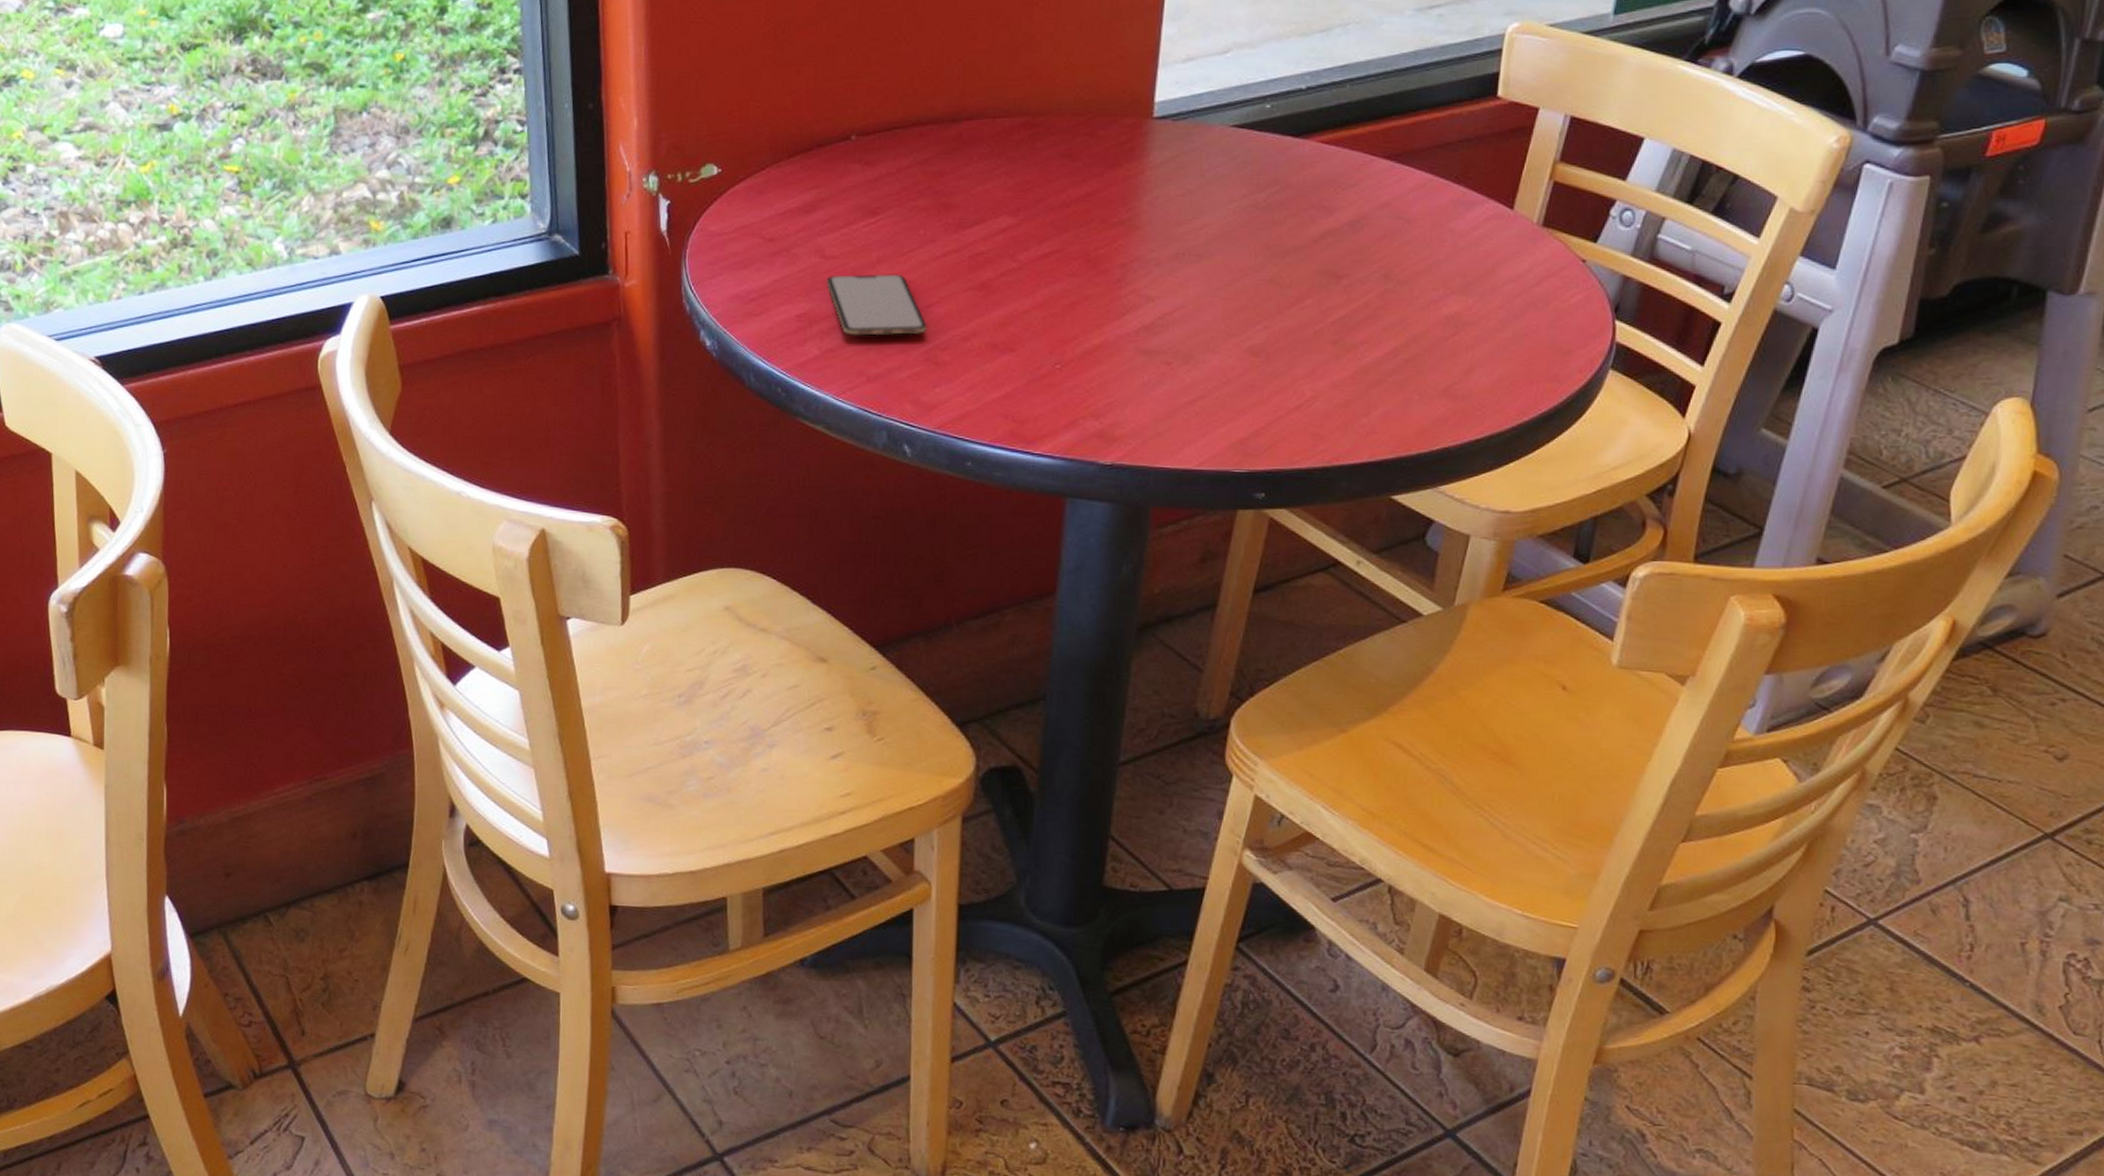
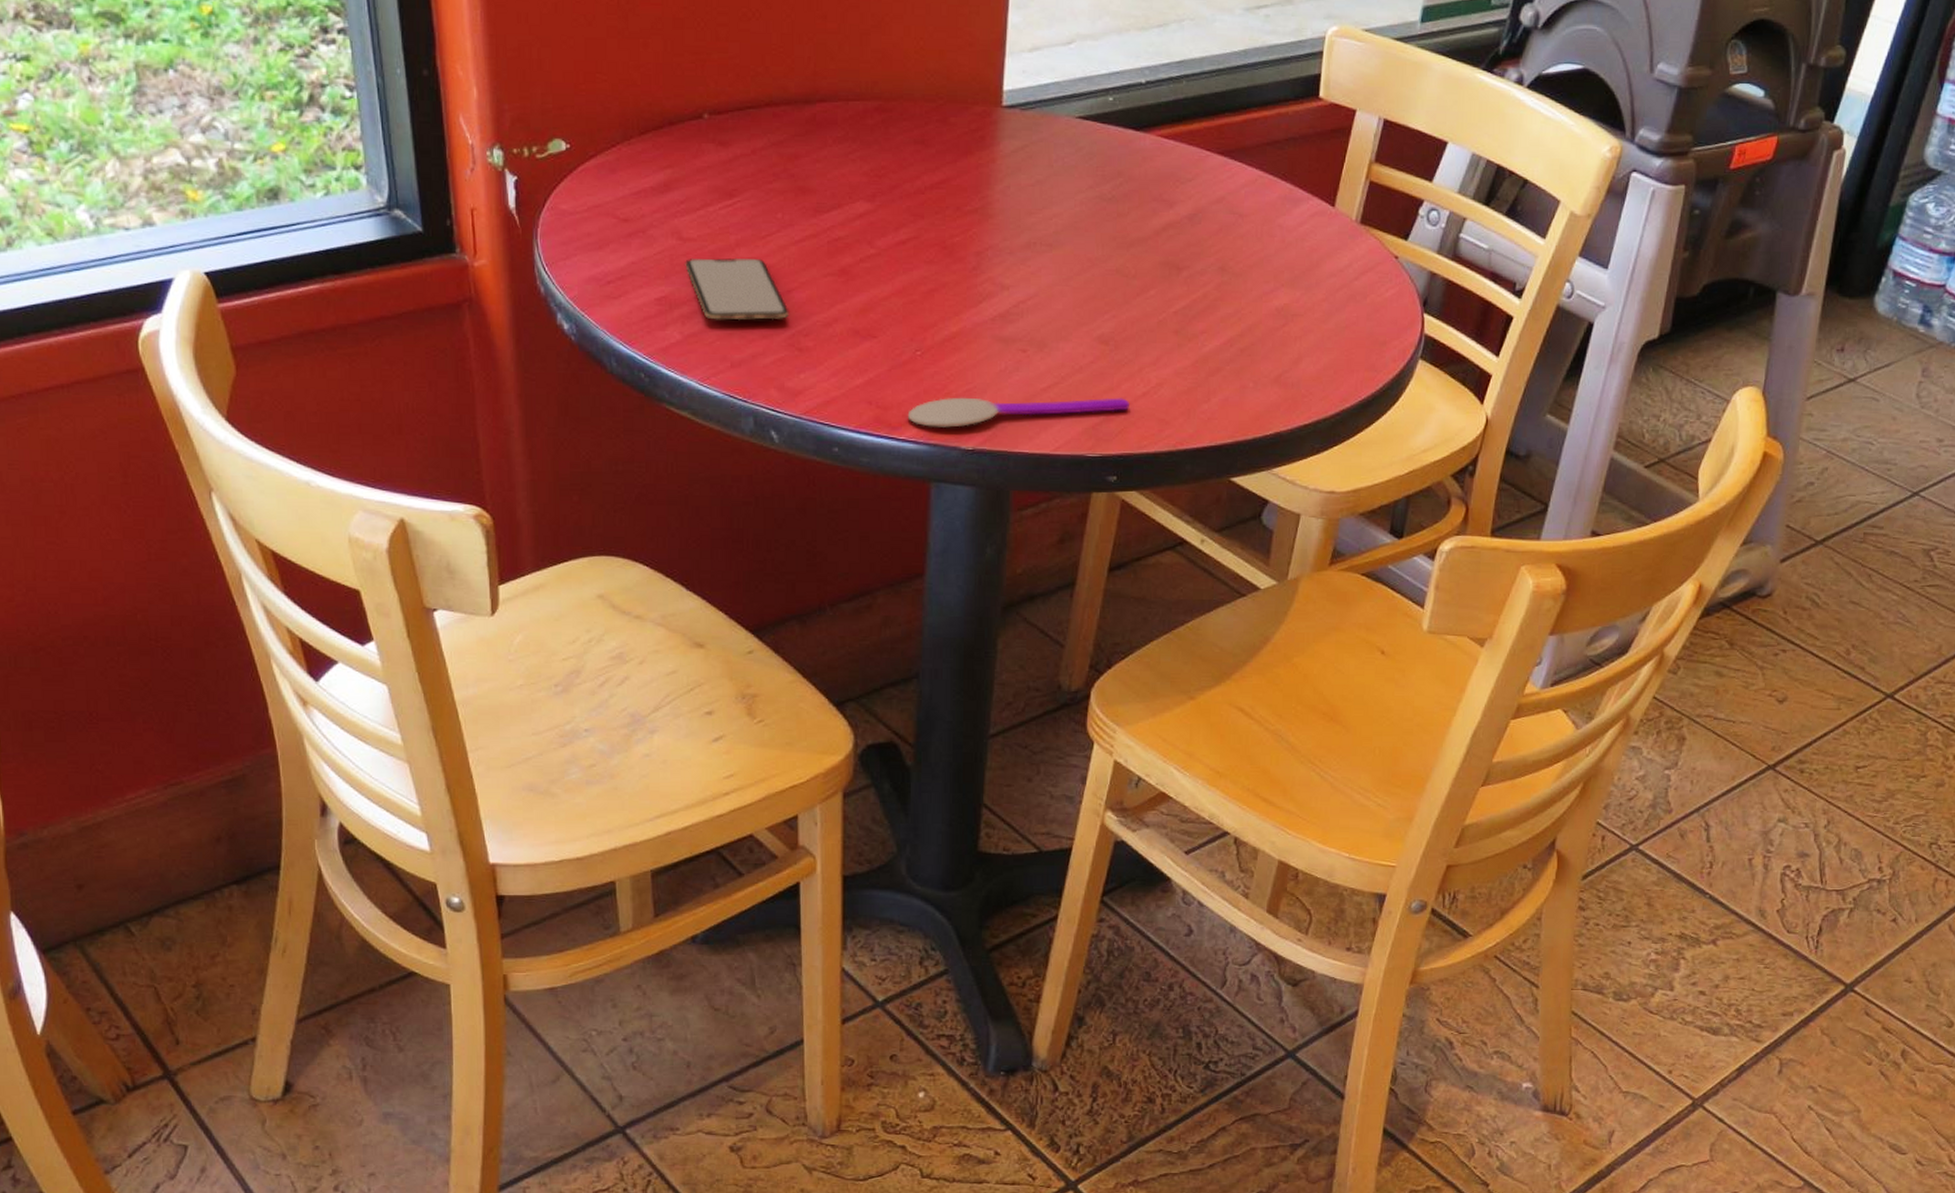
spoon: none [1044,411,1282,442] -> present [907,397,1130,428]

